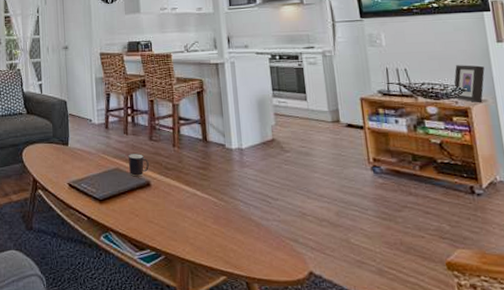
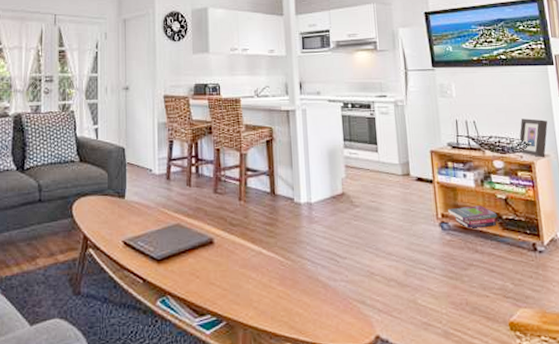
mug: present [127,154,149,177] -> none [190,208,212,234]
books: none [380,150,432,172] -> present [448,205,497,228]

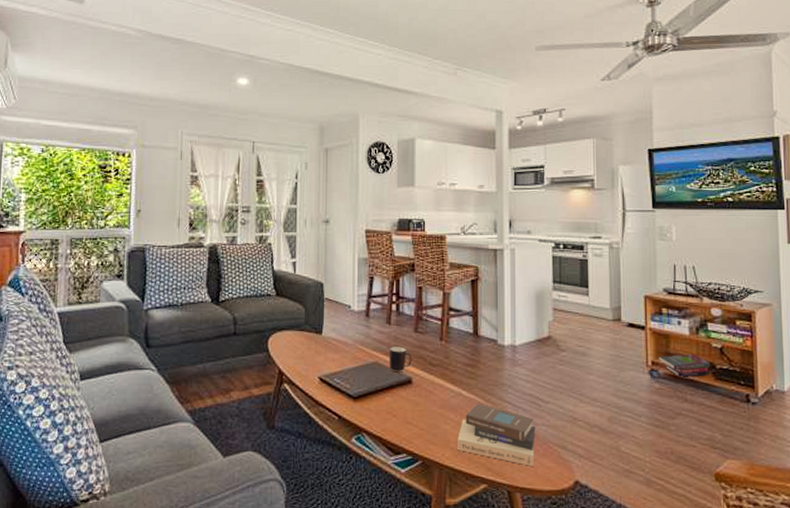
mug: none [190,208,212,234] -> present [388,346,412,373]
books: none [259,262,336,323] -> present [456,404,536,466]
picture frame: present [518,118,548,157] -> none [738,265,773,306]

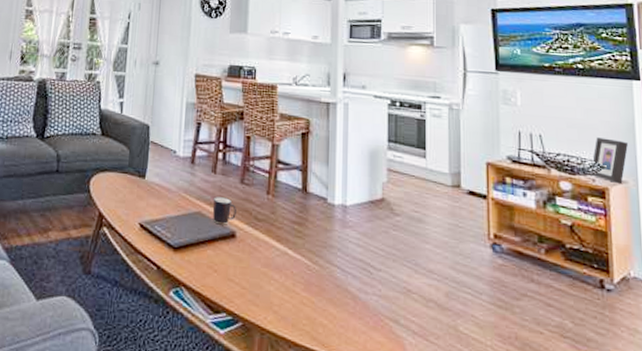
books: present [456,404,536,466] -> none [280,265,366,340]
books: present [659,354,711,377] -> none [502,229,560,255]
picture frame: none [738,265,773,306] -> present [590,137,628,183]

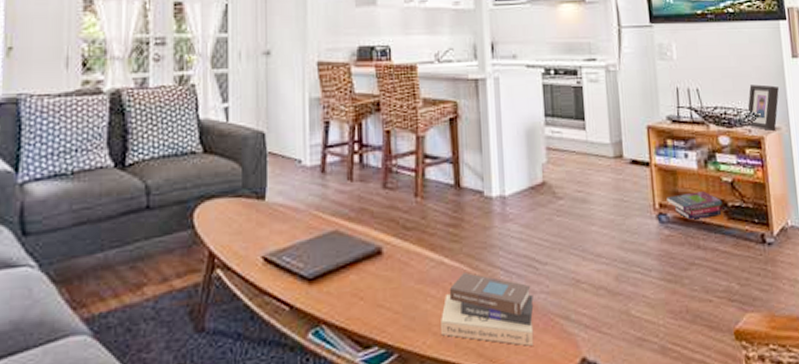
mug: present [212,196,236,225] -> none [351,208,381,242]
books: none [280,265,366,340] -> present [440,272,534,346]
books: none [502,229,560,255] -> present [667,191,722,220]

